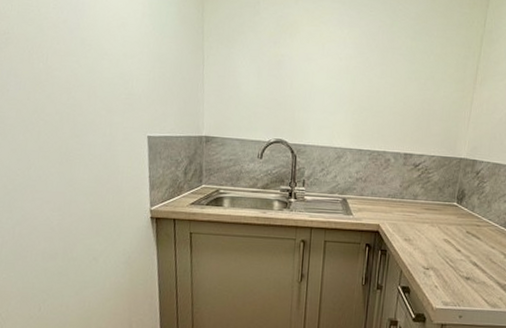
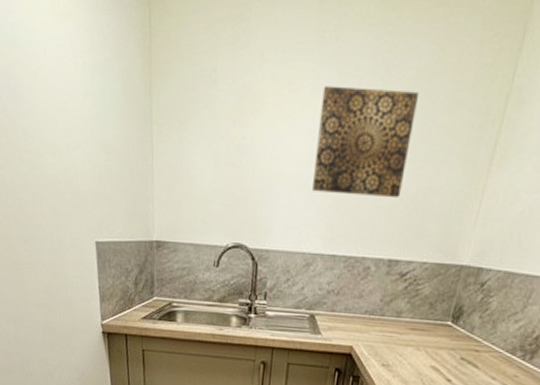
wall art: none [341,20,419,106] -> present [312,86,419,199]

